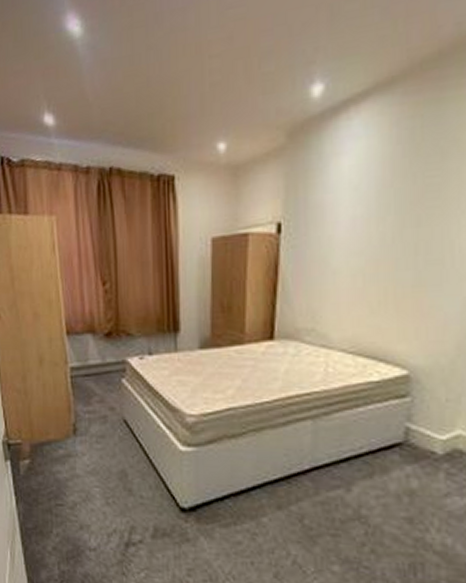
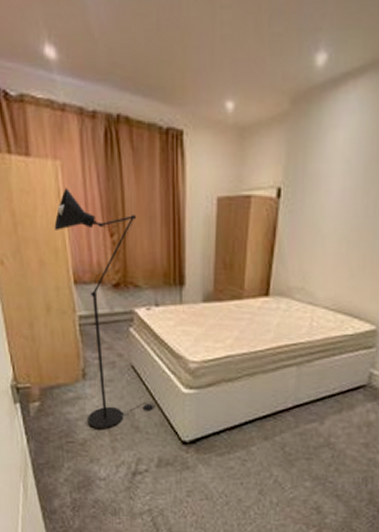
floor lamp: none [49,241,150,491] -> present [54,188,155,429]

